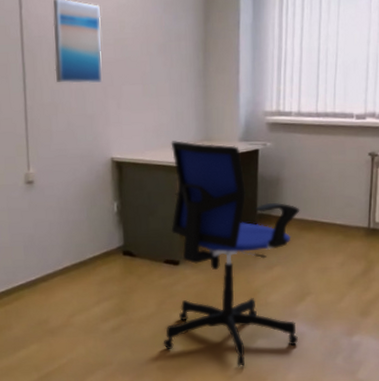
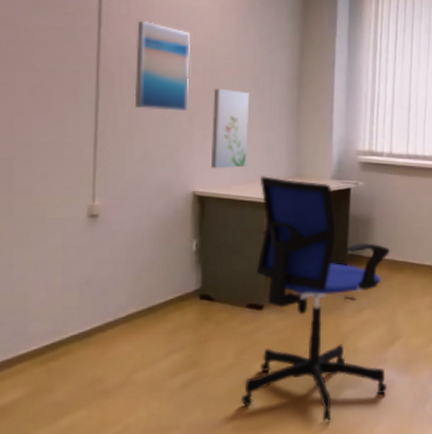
wall art: none [124,58,159,136] -> present [210,88,250,169]

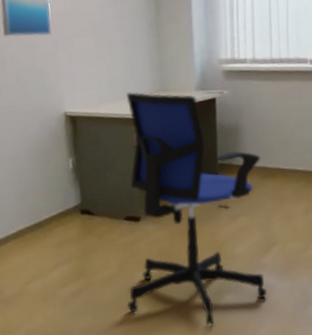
wall art: present [210,88,250,169] -> none [75,9,113,89]

